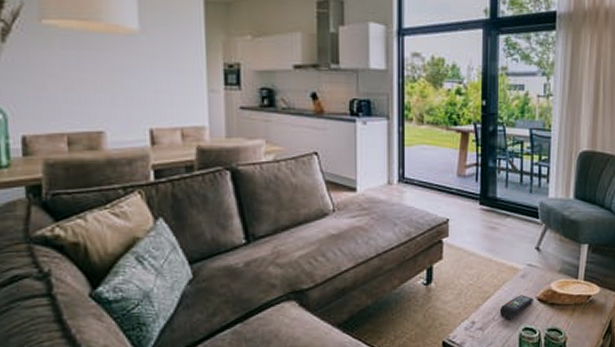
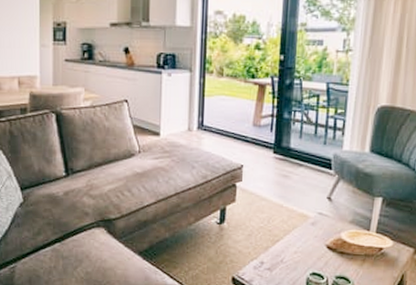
remote control: present [500,295,533,320] -> none [289,241,322,263]

